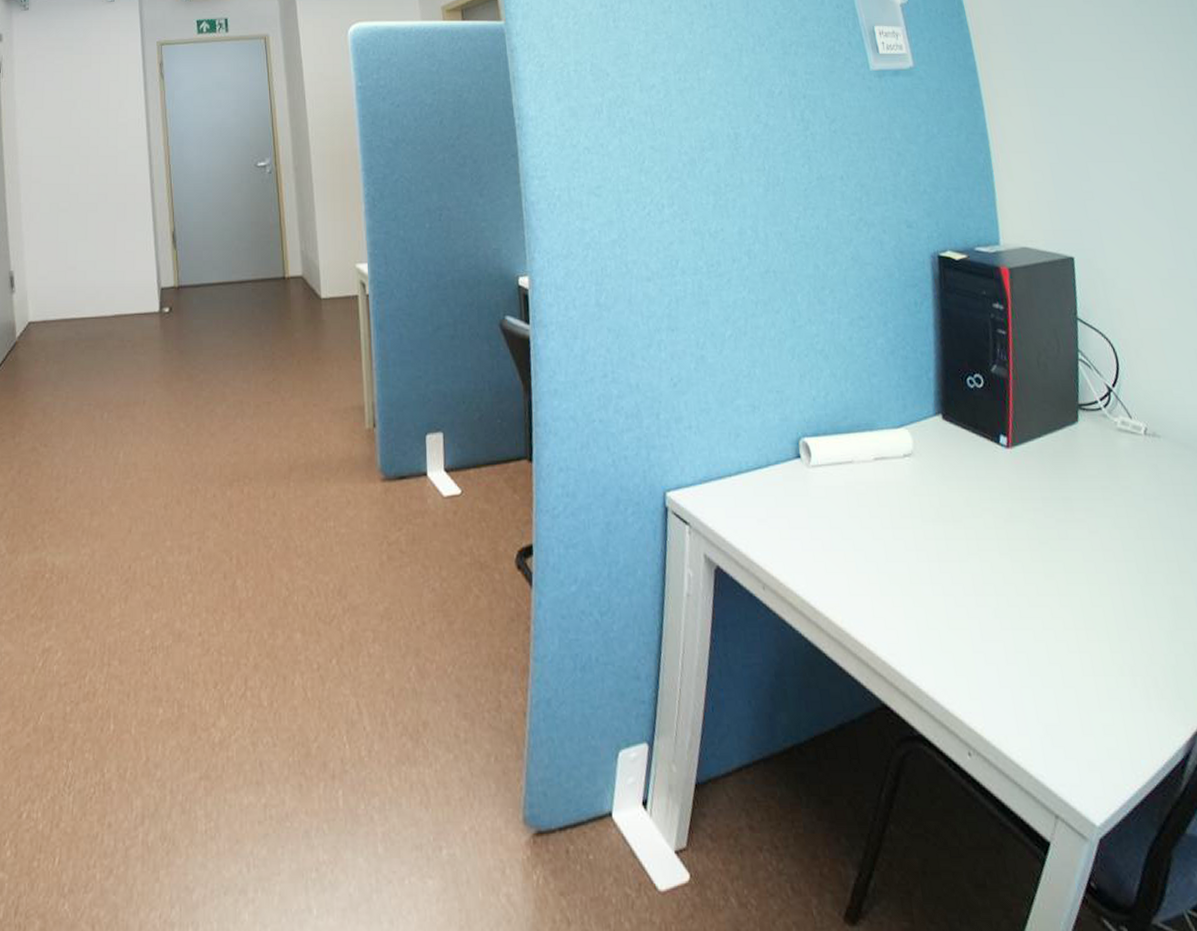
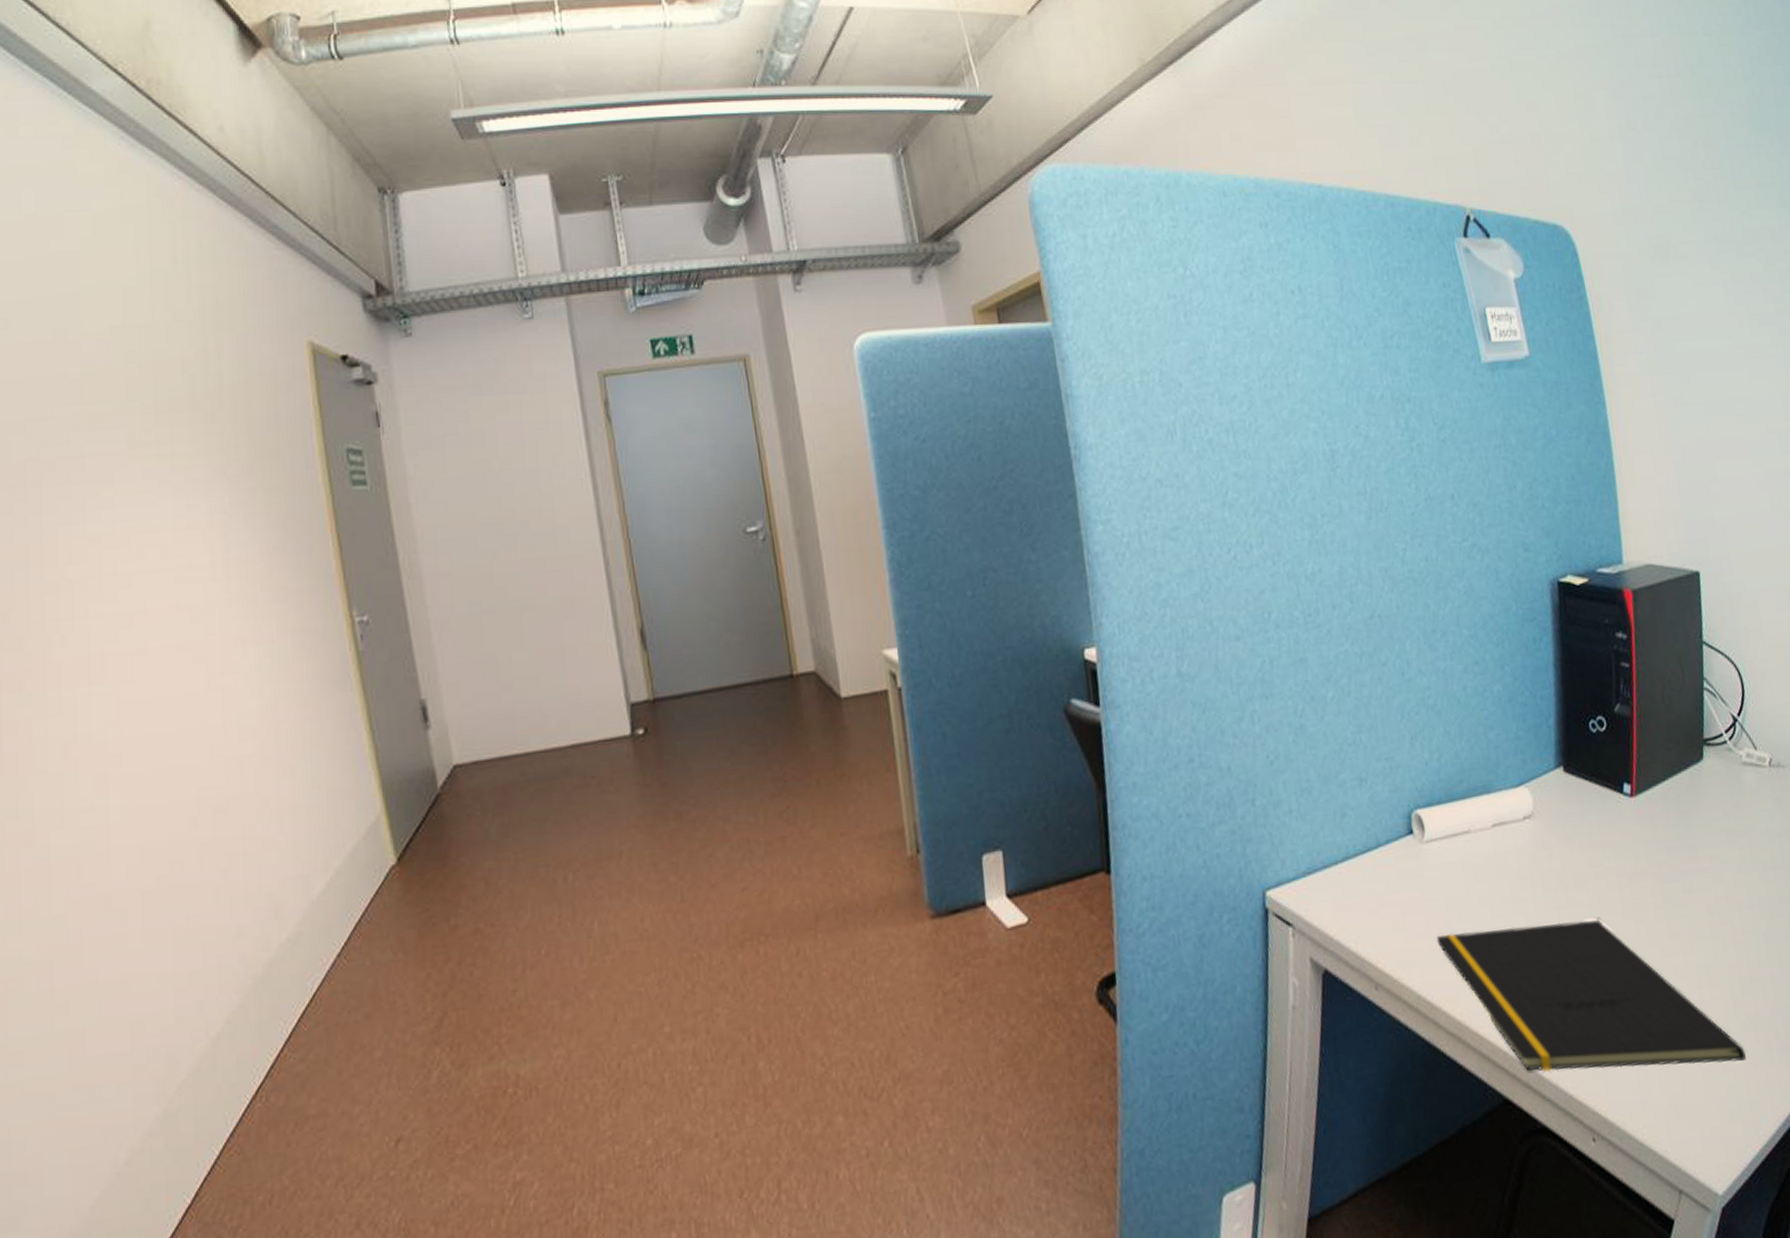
notepad: none [820,549,1123,702] -> present [1436,920,1746,1071]

